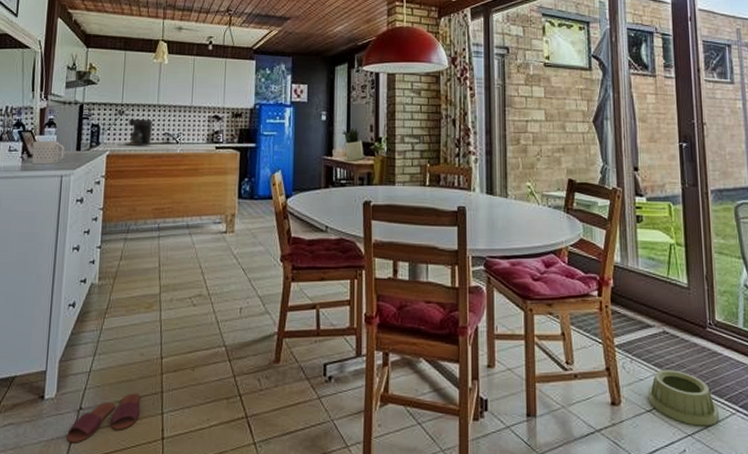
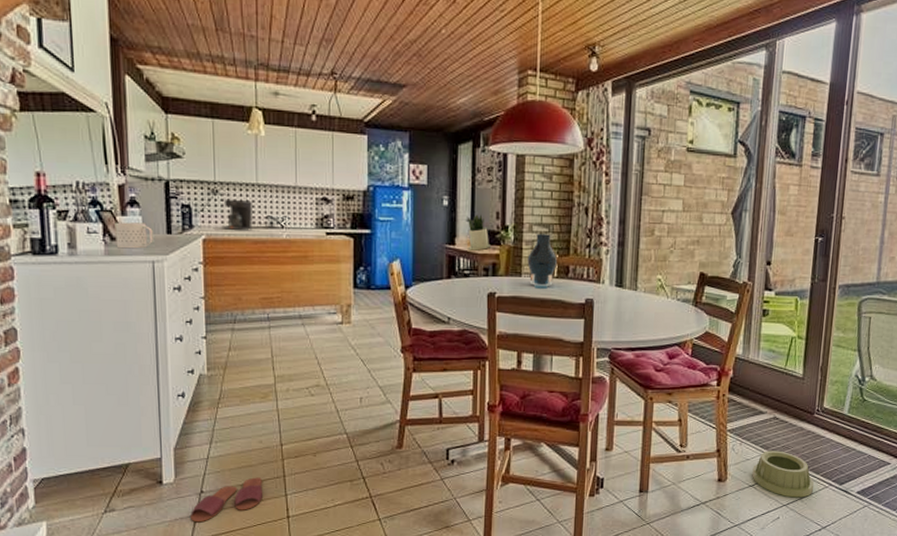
vase: none [400,144,429,198] -> present [527,234,558,290]

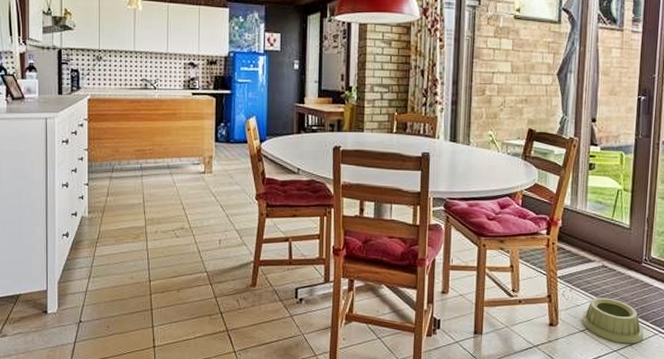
mug: present [115,222,153,249] -> none [16,84,47,108]
slippers: present [191,477,264,523] -> none [70,310,133,349]
coffee maker: present [221,199,253,231] -> none [104,64,130,92]
planter: present [467,214,492,251] -> none [315,76,337,109]
vase: present [527,234,558,290] -> none [369,93,397,144]

